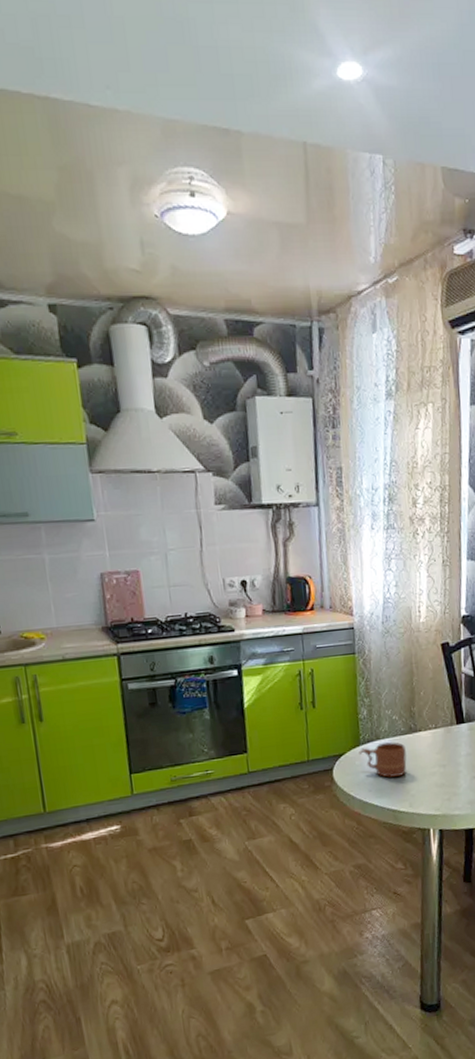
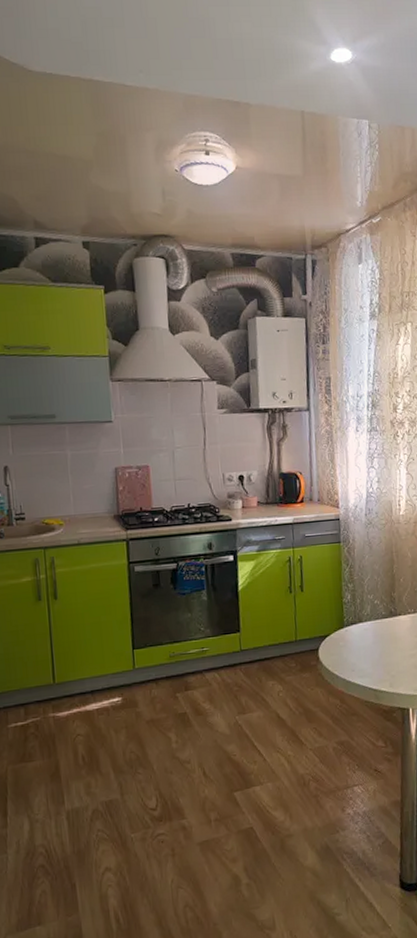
mug: present [359,742,407,778] -> none [343,625,388,658]

